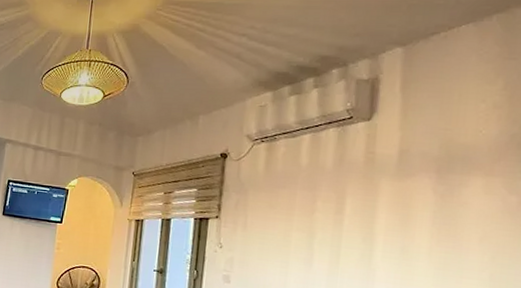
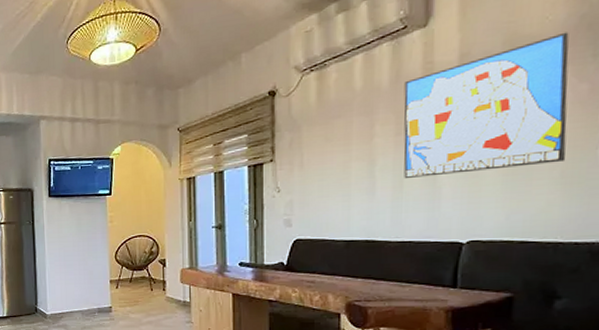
wall art: none [340,147,500,266] -> present [403,32,569,179]

